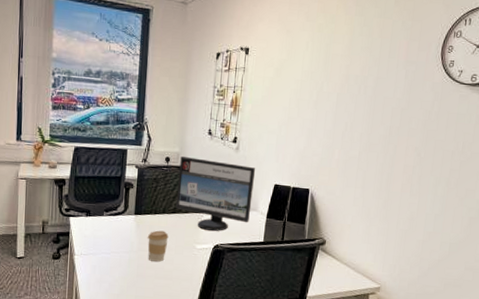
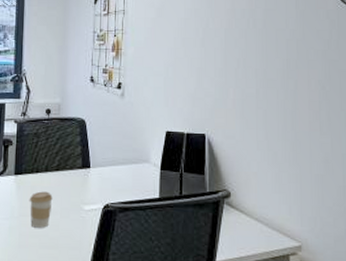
computer monitor: present [175,156,256,231] -> none [59,106,144,188]

